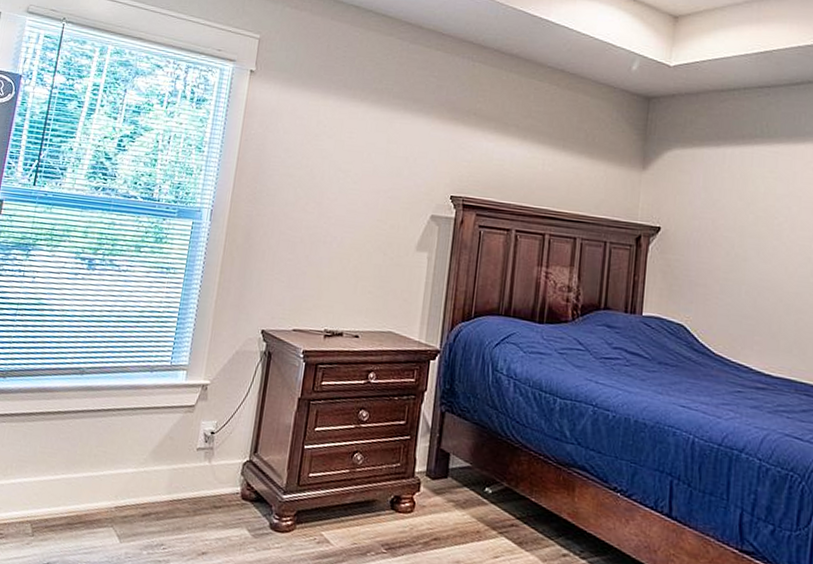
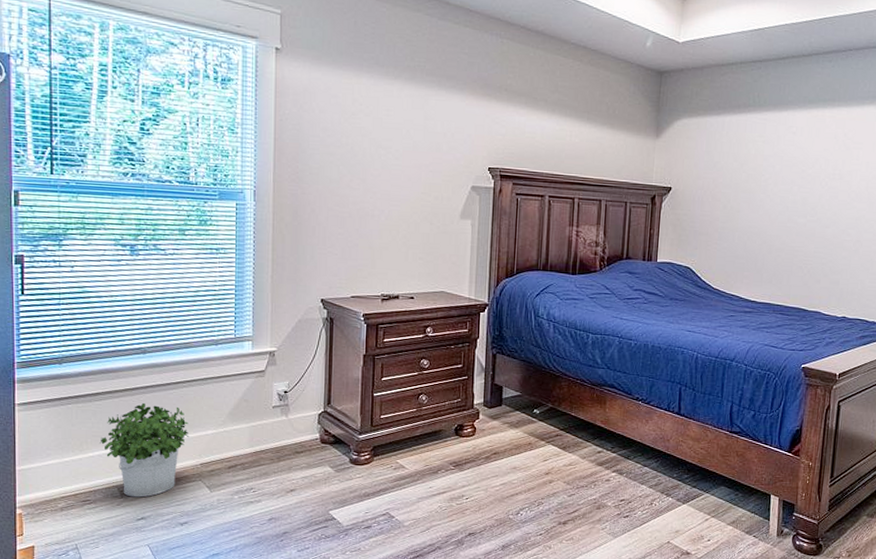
potted plant: none [23,428,111,539] -> present [100,402,189,498]

